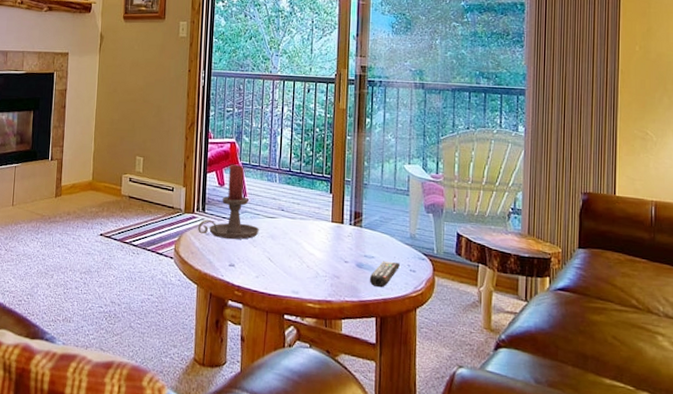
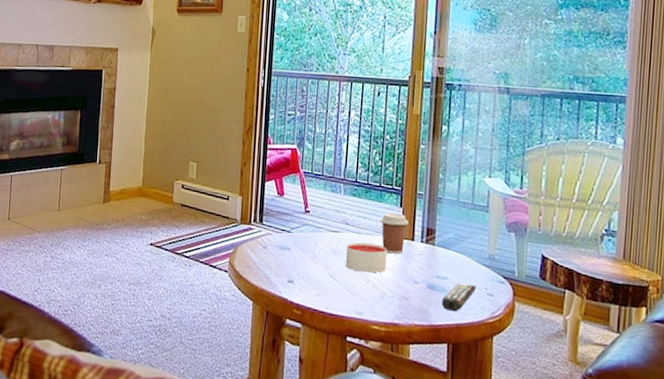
candle holder: present [198,164,259,240] -> none [255,172,321,254]
candle: none [281,227,319,255] -> present [345,242,387,273]
coffee cup: none [312,198,338,237] -> present [380,213,408,254]

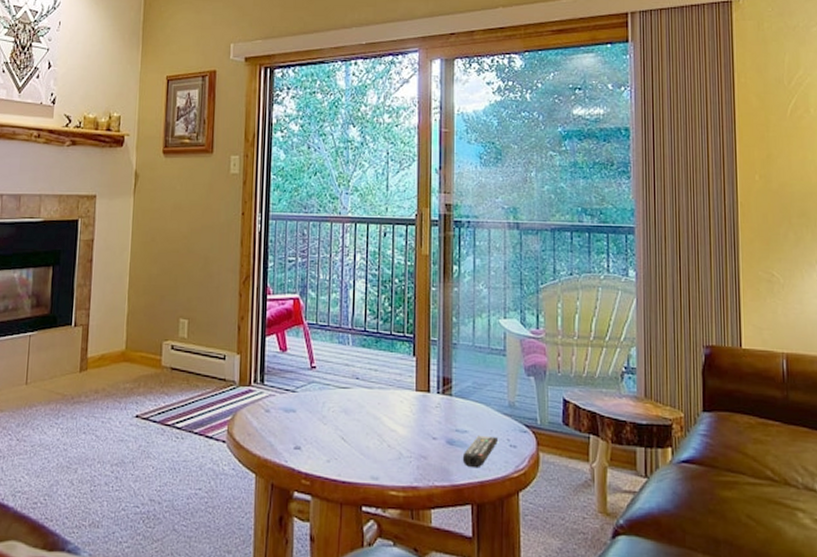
candle: present [345,242,387,273] -> none [357,398,401,432]
coffee cup: present [380,213,408,254] -> none [392,363,423,408]

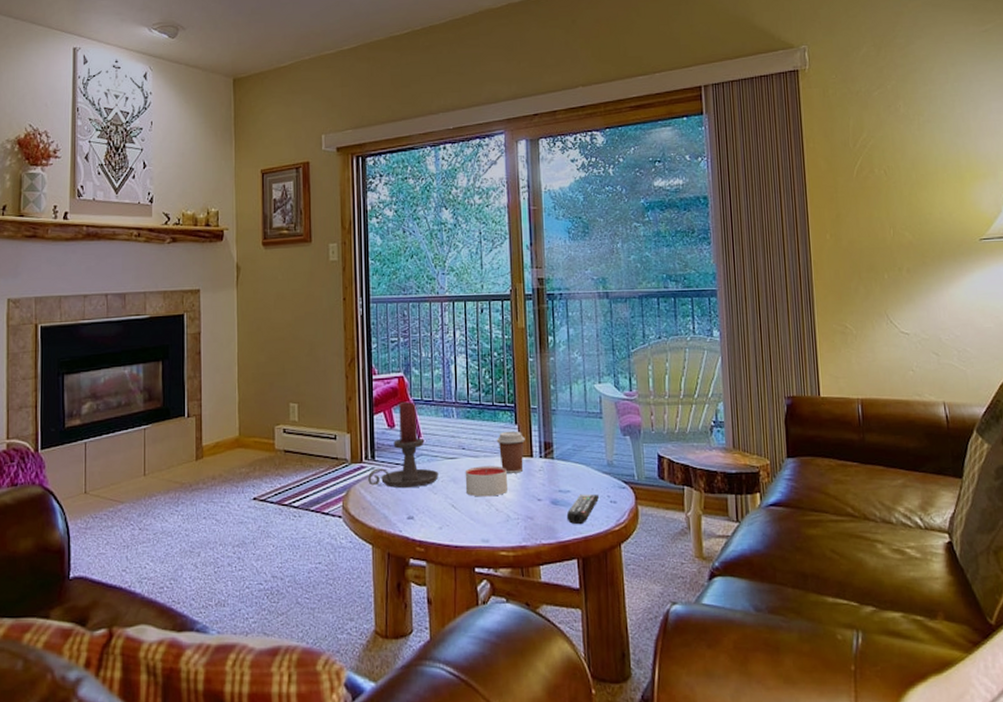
candle holder: none [256,324,330,417] -> present [368,401,439,489]
candle: none [357,398,401,432] -> present [465,466,507,497]
coffee cup: none [392,363,423,408] -> present [496,431,525,473]

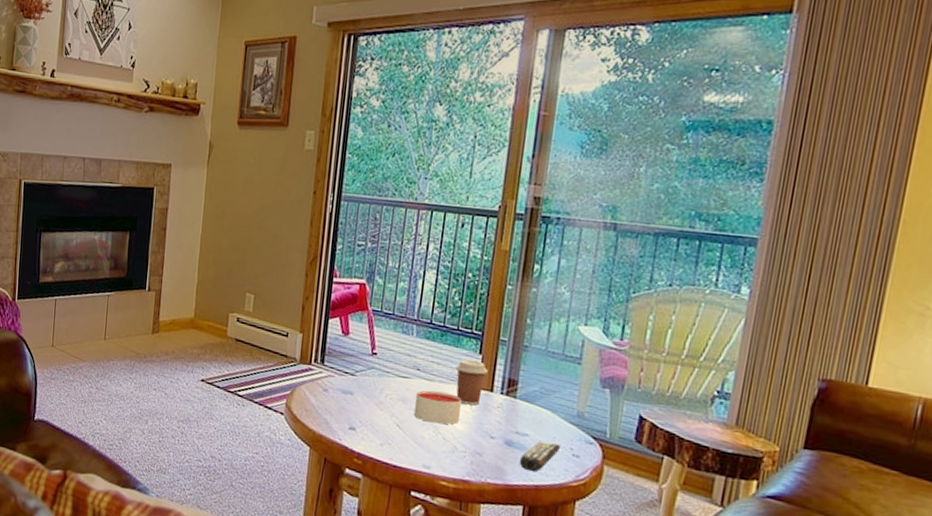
candle holder: present [368,401,439,489] -> none [314,309,388,400]

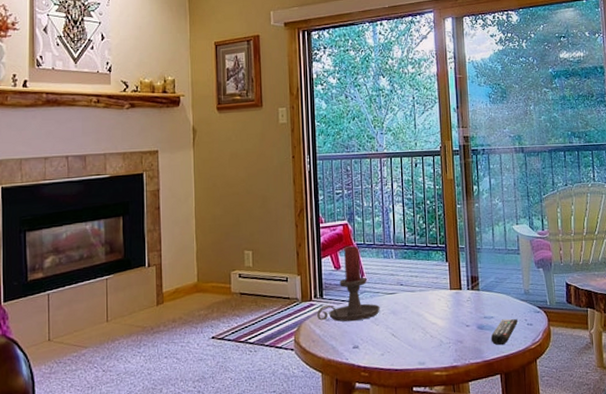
candle holder: none [314,309,388,400] -> present [317,245,380,322]
candle: present [414,390,462,425] -> none [403,298,440,326]
coffee cup: present [455,359,488,406] -> none [430,268,455,305]

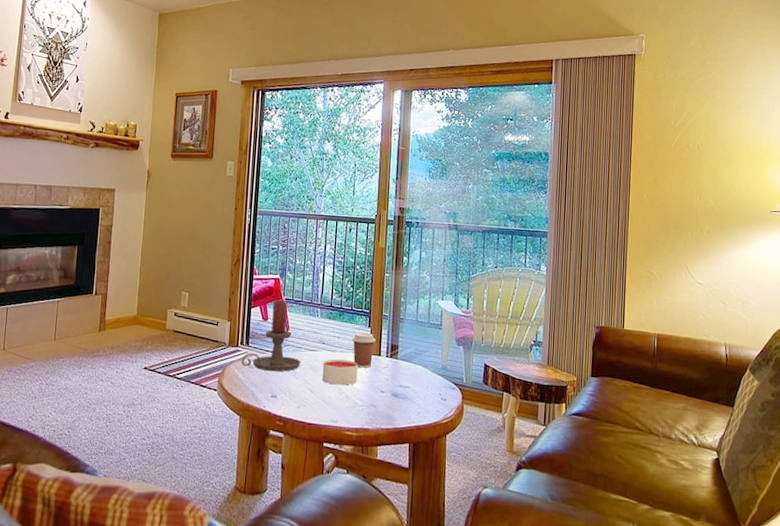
candle: none [403,298,440,326] -> present [322,359,358,386]
coffee cup: none [430,268,455,305] -> present [352,332,376,368]
remote control: present [491,318,518,345] -> none [403,390,432,416]

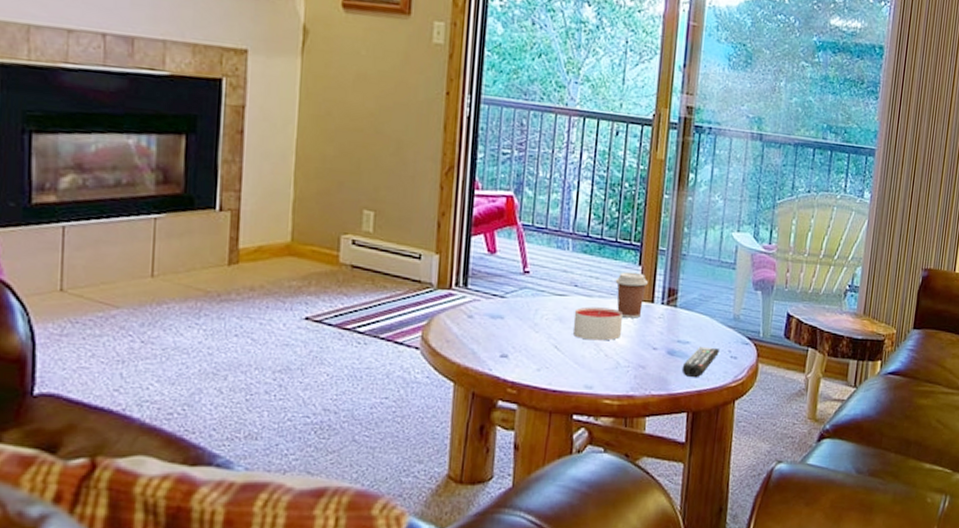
candle holder: present [241,299,301,372] -> none [456,225,543,324]
remote control: none [403,390,432,416] -> present [681,346,719,378]

